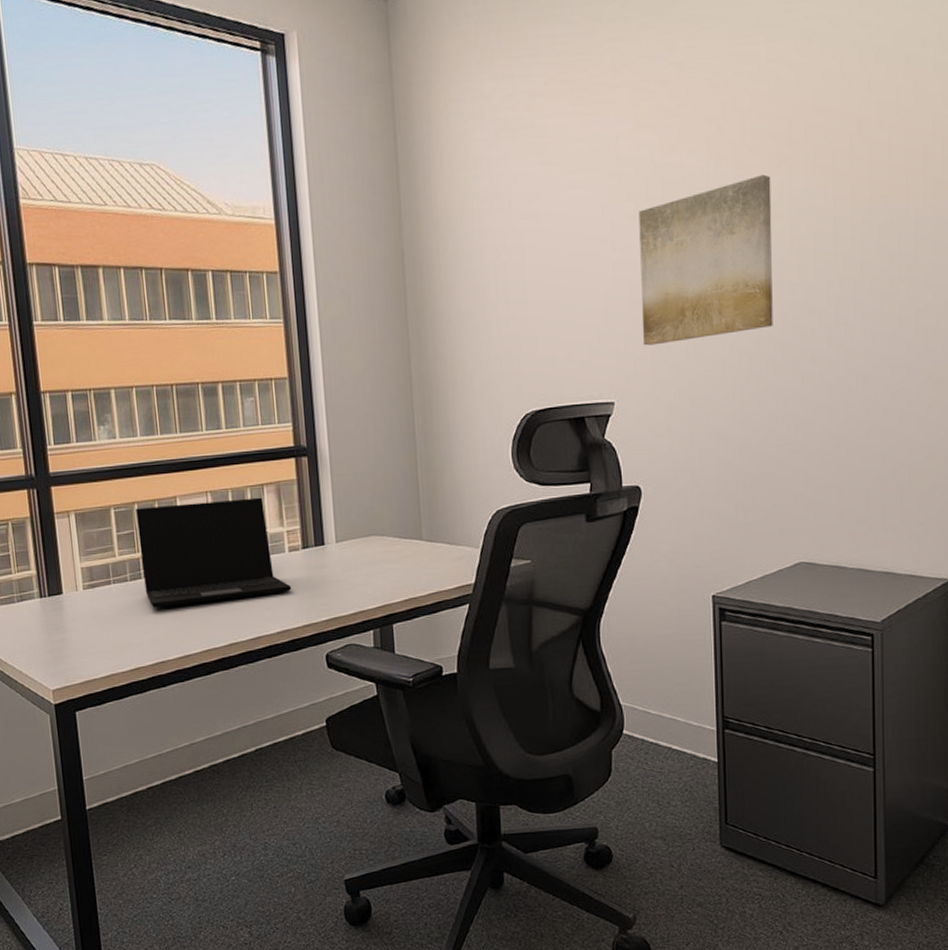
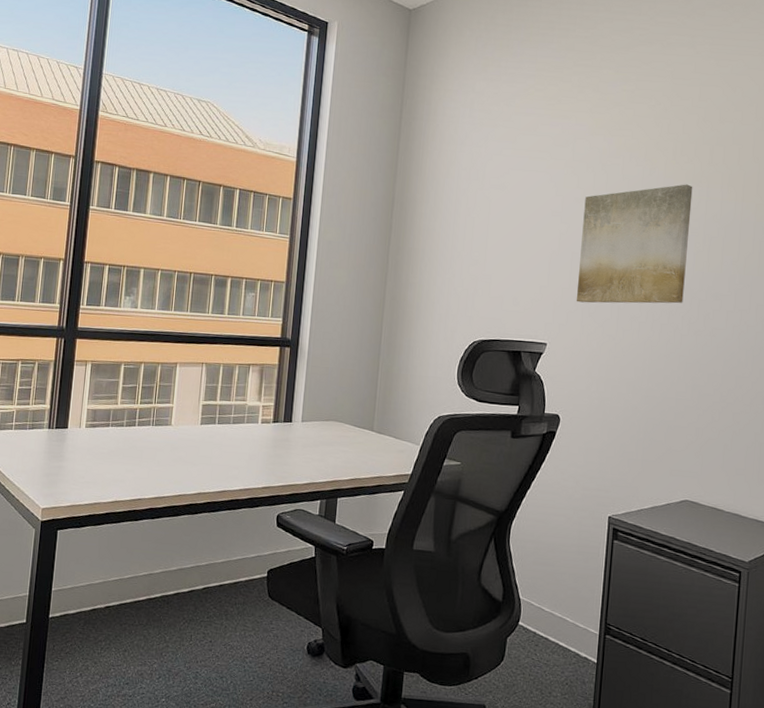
laptop: present [135,497,292,608] -> none [136,367,259,457]

